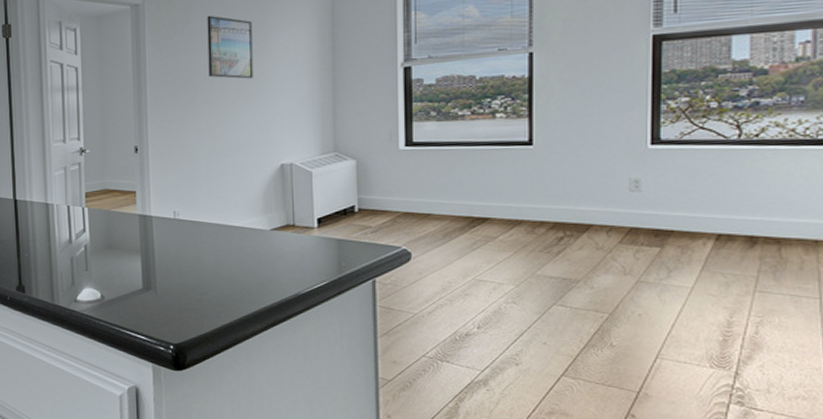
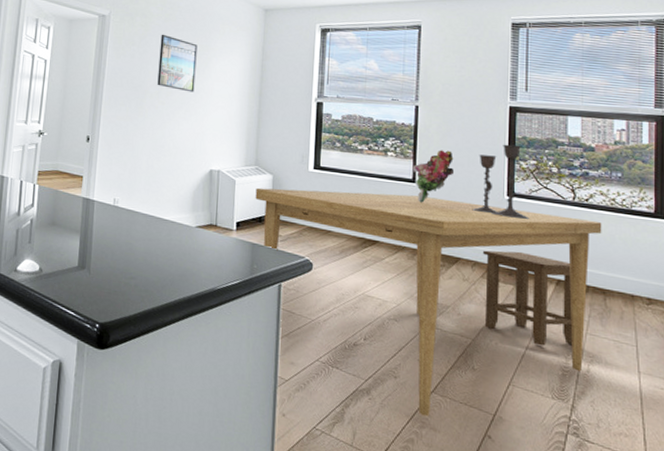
dining table: none [337,158,777,402] -> present [255,187,602,417]
bouquet: none [528,100,582,167] -> present [412,150,455,203]
candlestick: none [605,81,681,170] -> present [472,144,530,219]
stool: none [621,207,737,311] -> present [483,250,573,346]

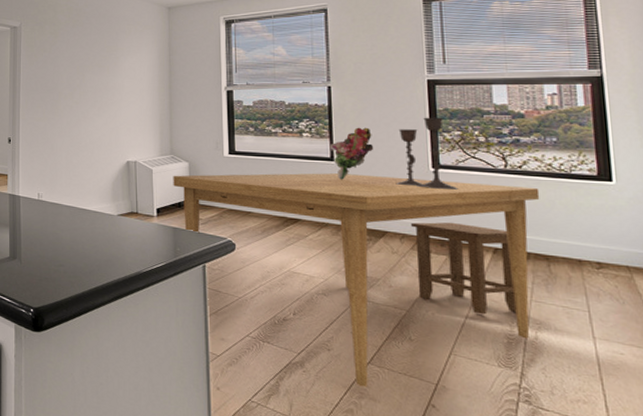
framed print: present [157,34,198,93] -> none [70,39,106,91]

